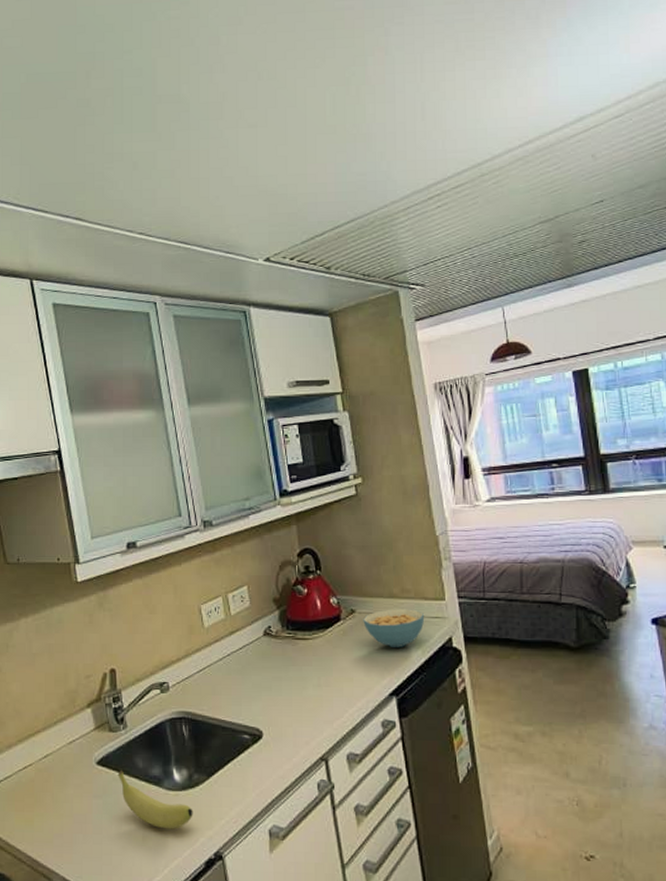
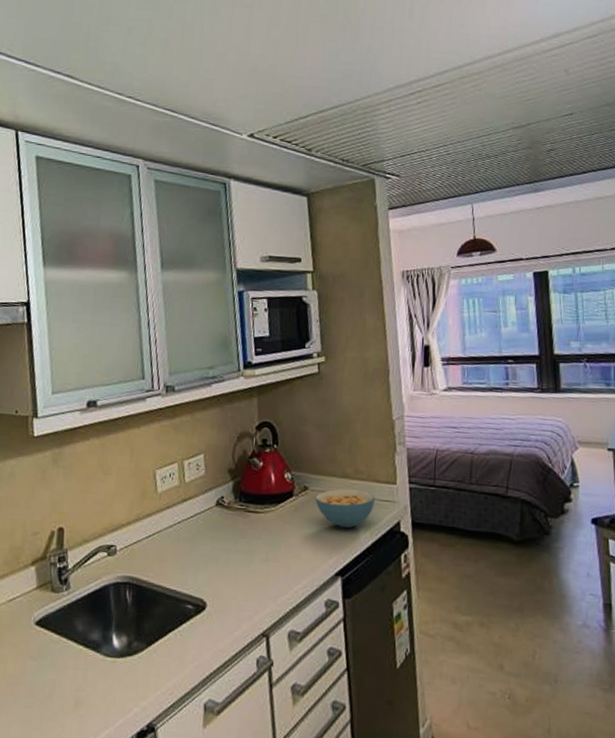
fruit: present [117,771,193,829] -> none [55,633,130,697]

